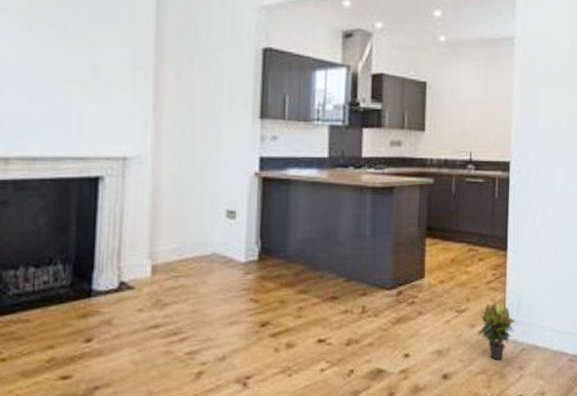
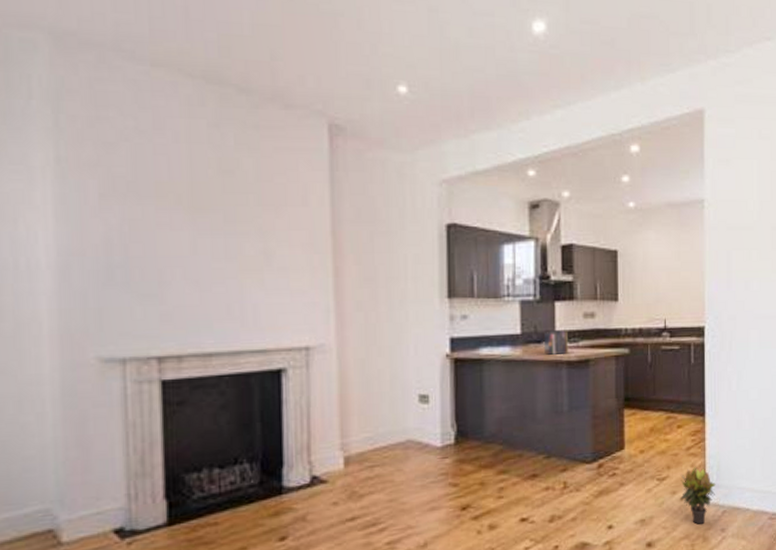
books: none [350,156,375,181] -> present [543,330,569,356]

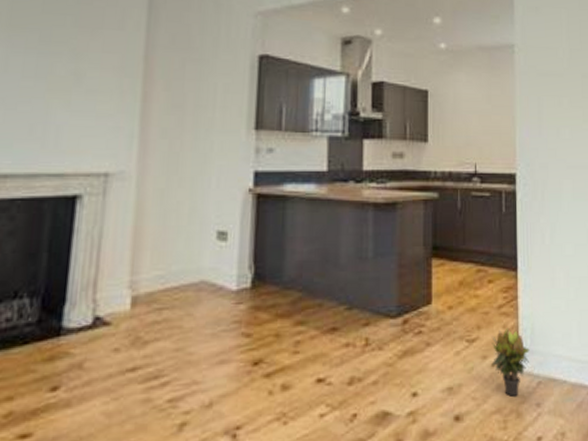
books: present [543,330,569,356] -> none [350,169,376,196]

